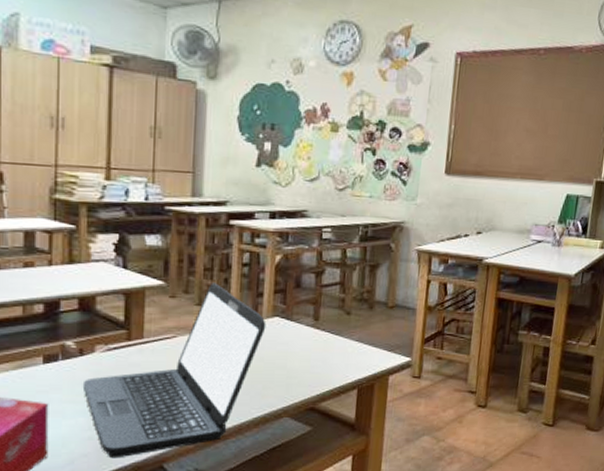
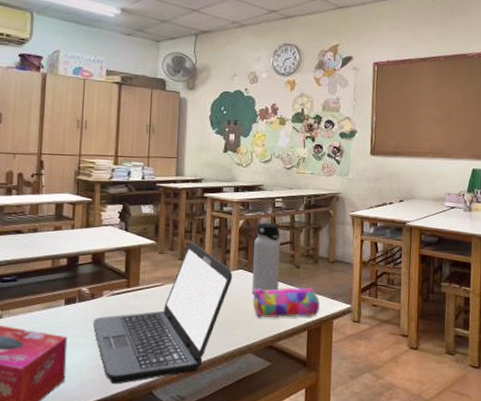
water bottle: none [290,258,329,347] -> present [252,222,281,295]
pencil case: none [291,337,374,375] -> present [252,287,320,318]

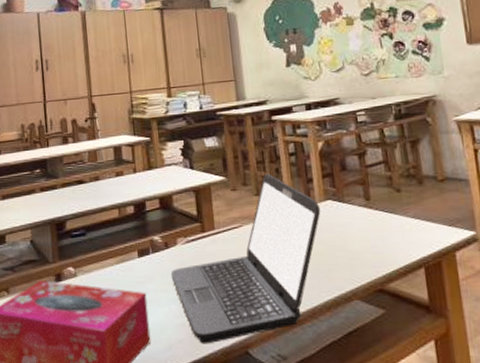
water bottle: present [252,222,281,295] -> none [339,141,379,229]
pencil case: present [252,287,320,318] -> none [348,214,435,256]

